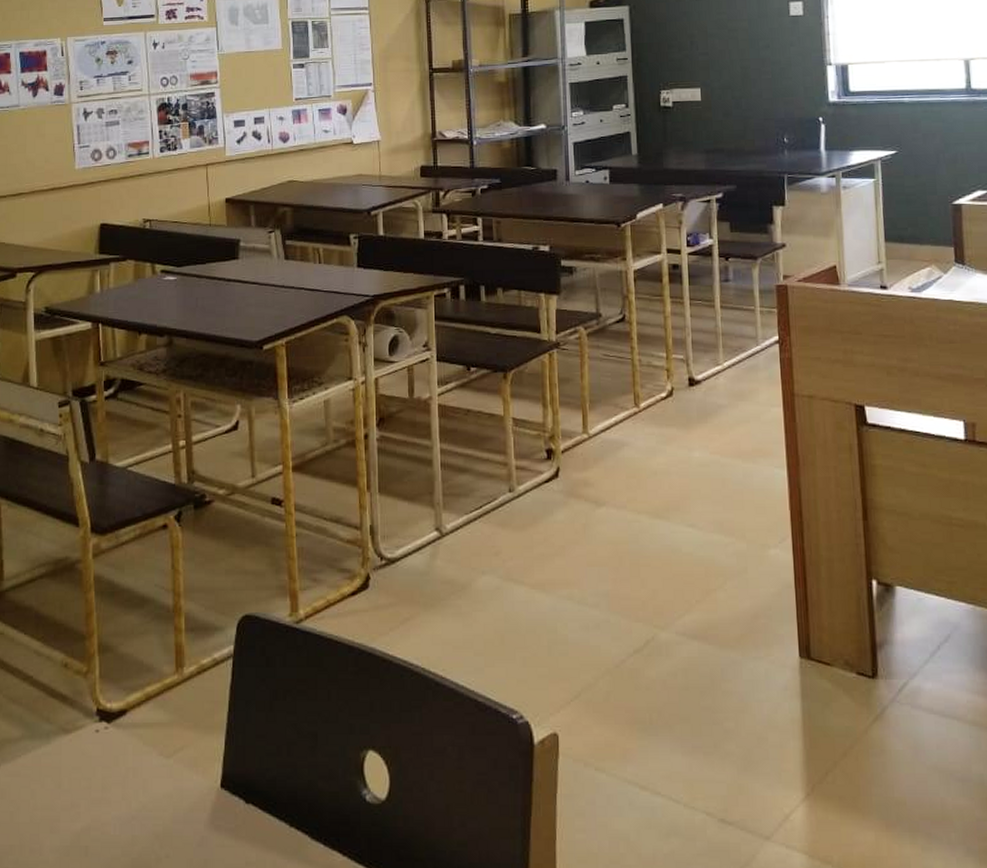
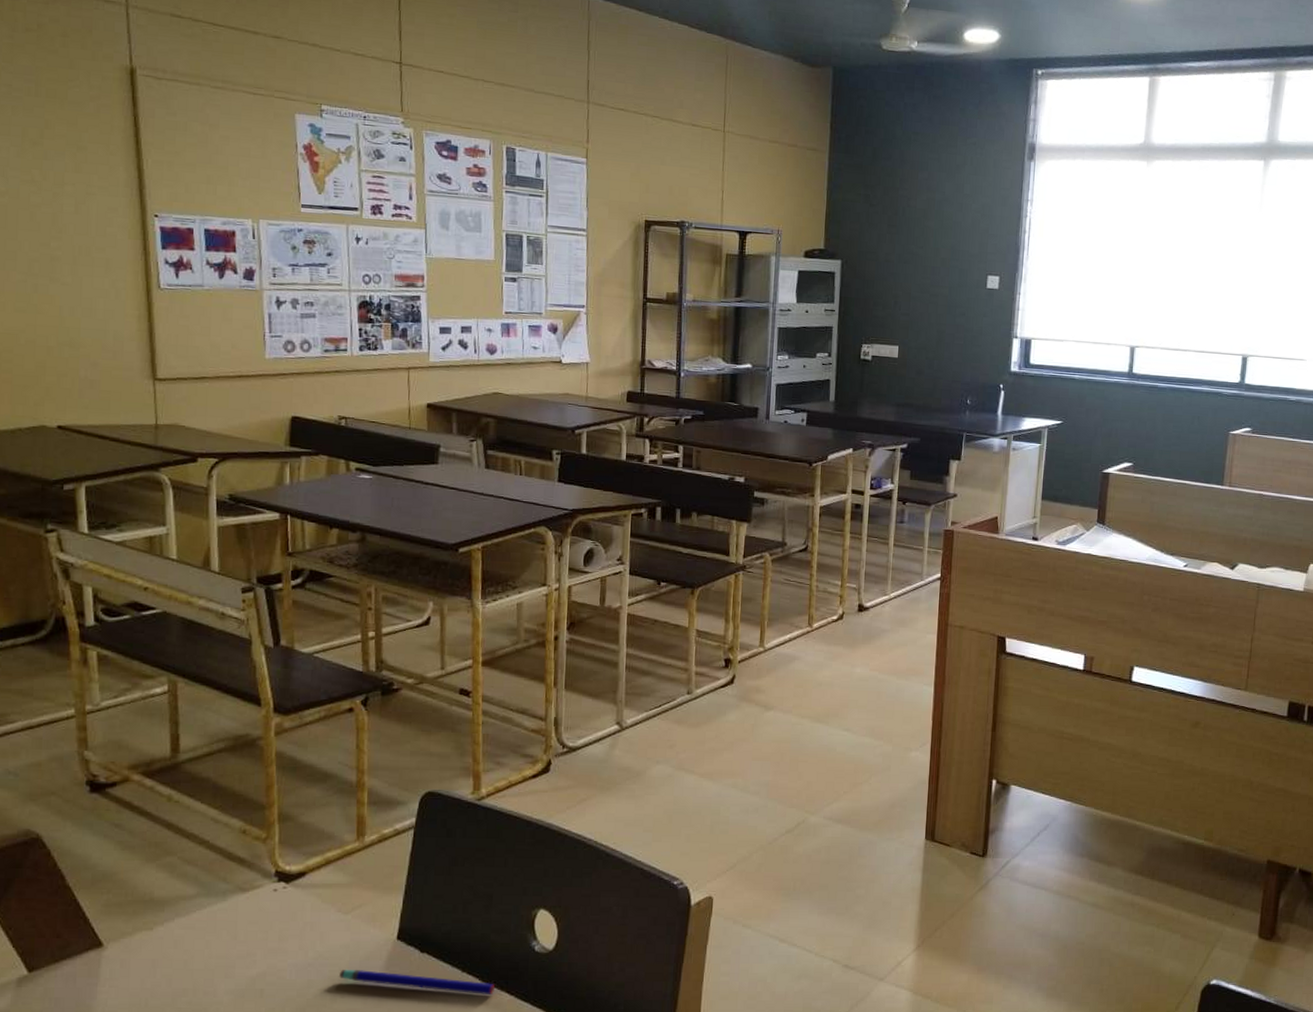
pen: none [164,822,325,855] -> present [339,969,495,994]

